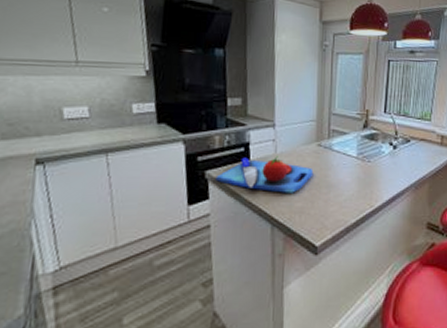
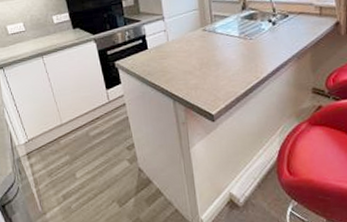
chopping board: present [215,155,314,193] -> none [123,42,202,74]

